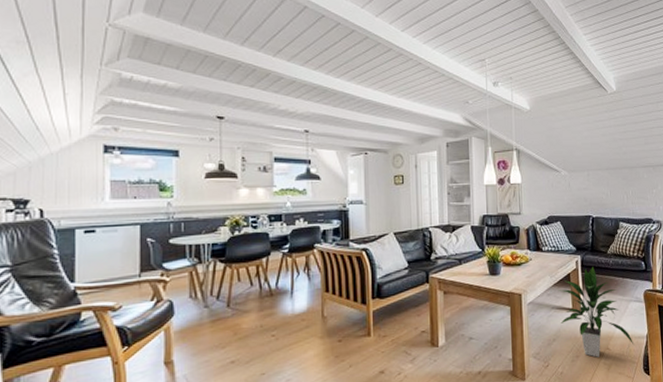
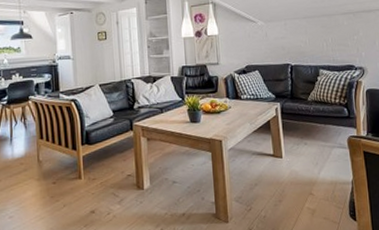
indoor plant: present [559,266,634,358] -> none [259,113,339,202]

